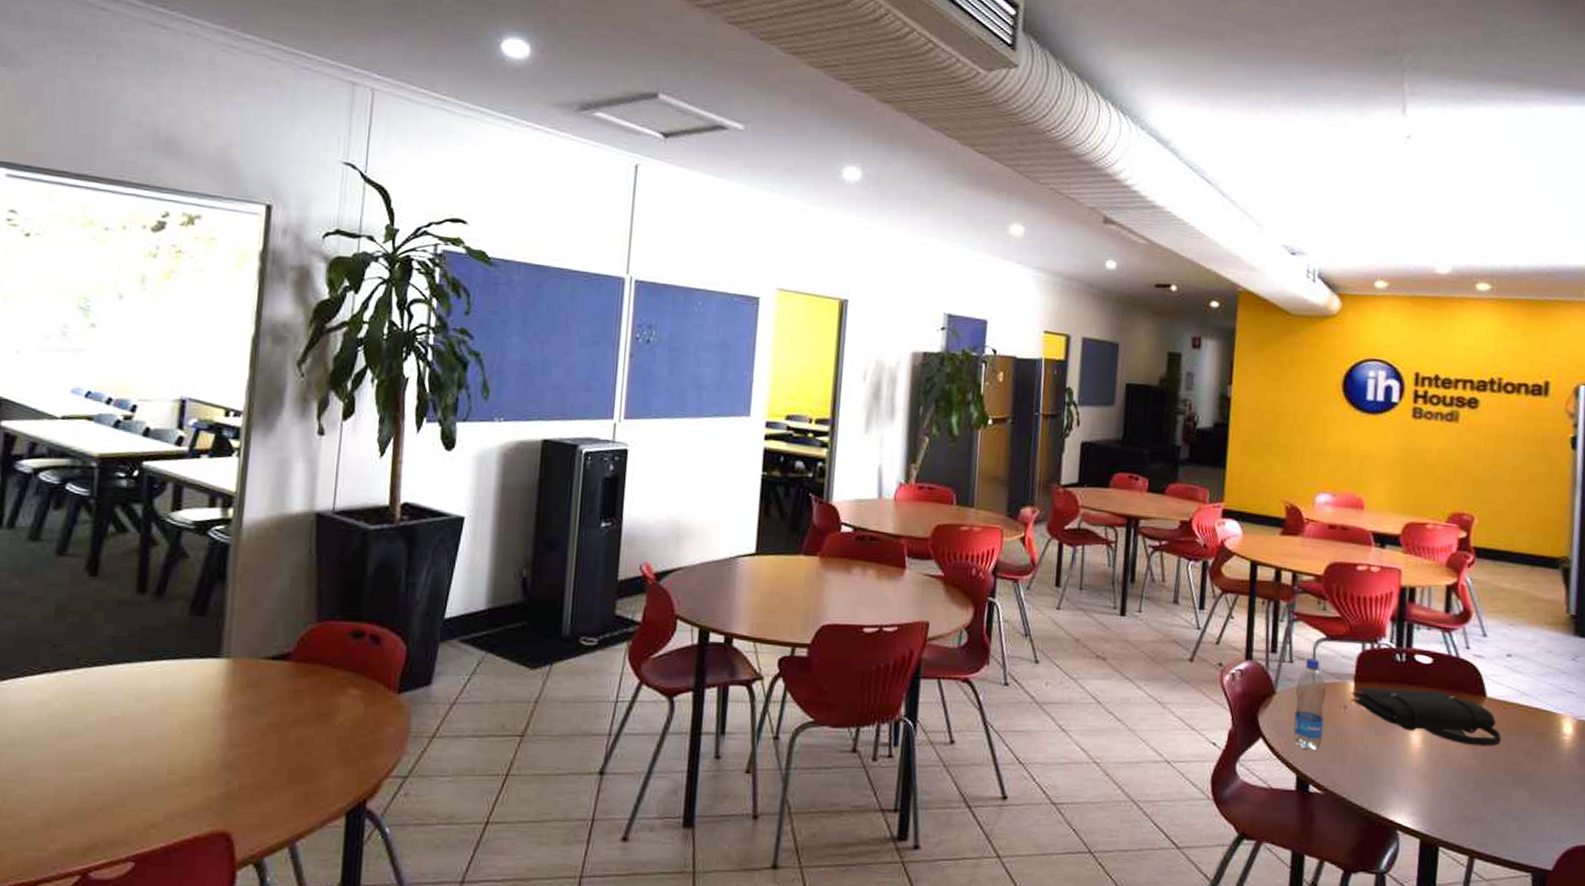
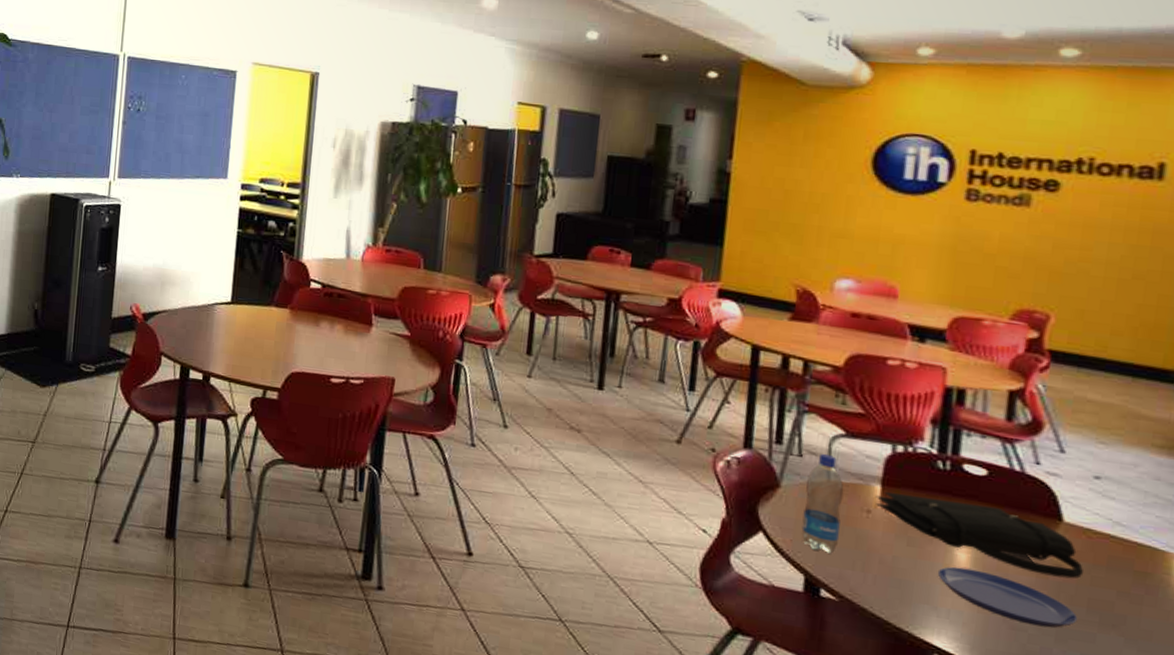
plate: none [1397,748,1498,792] -> present [937,566,1078,628]

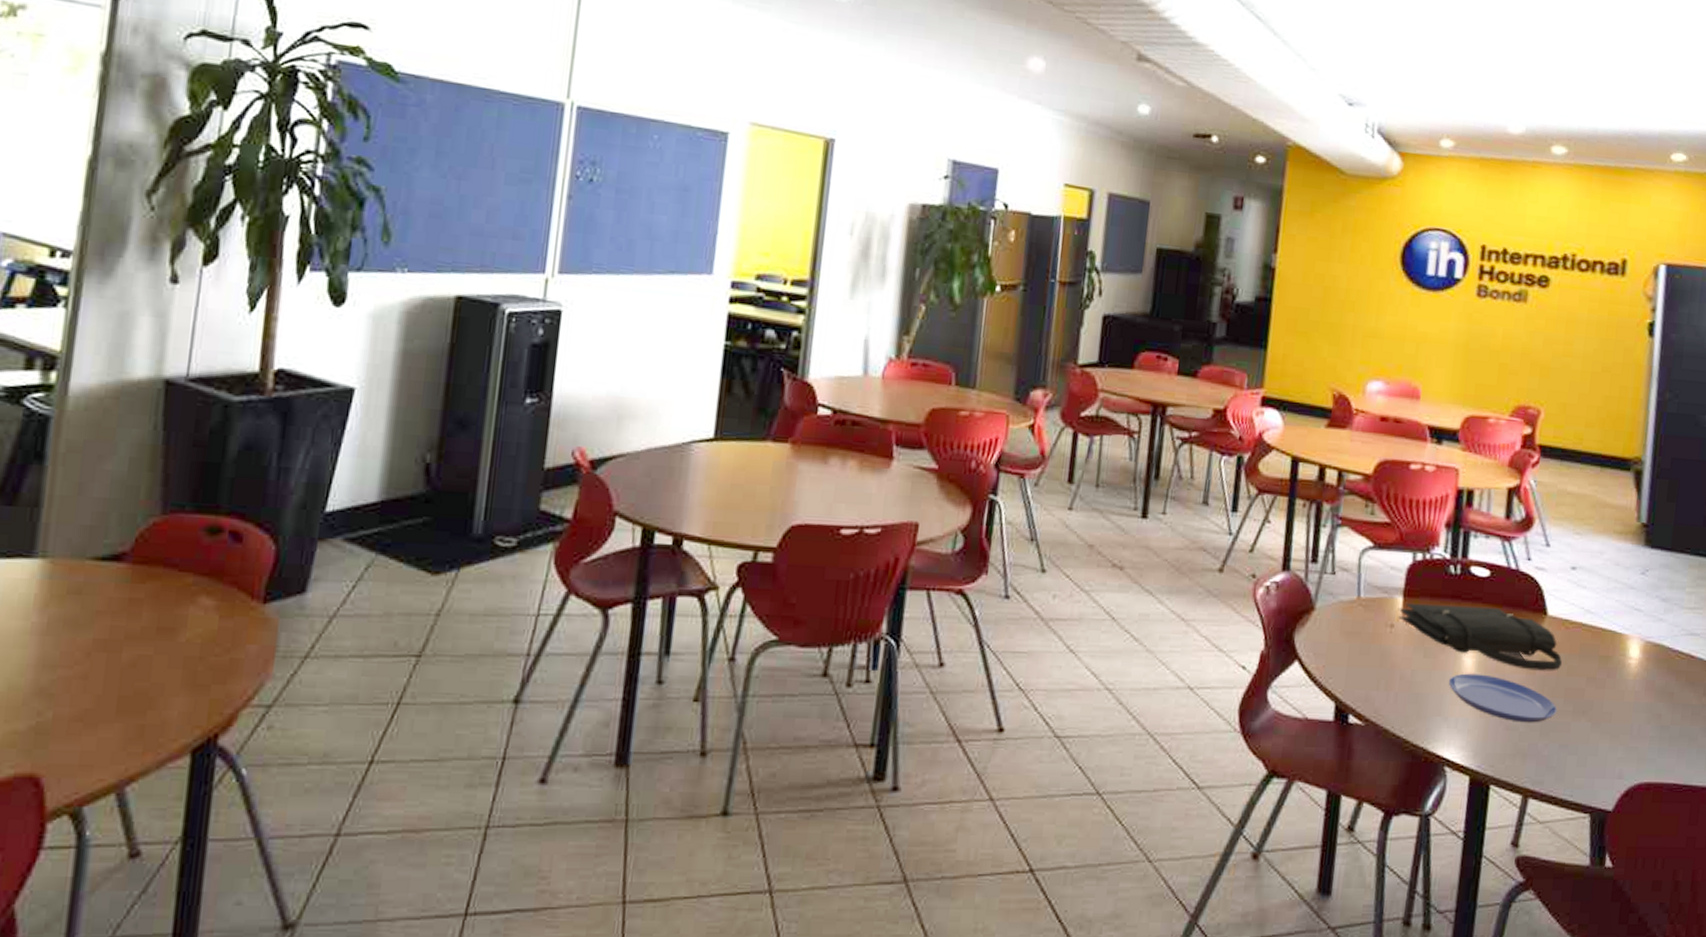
bottle: present [801,453,844,554] -> none [1333,568,1371,676]

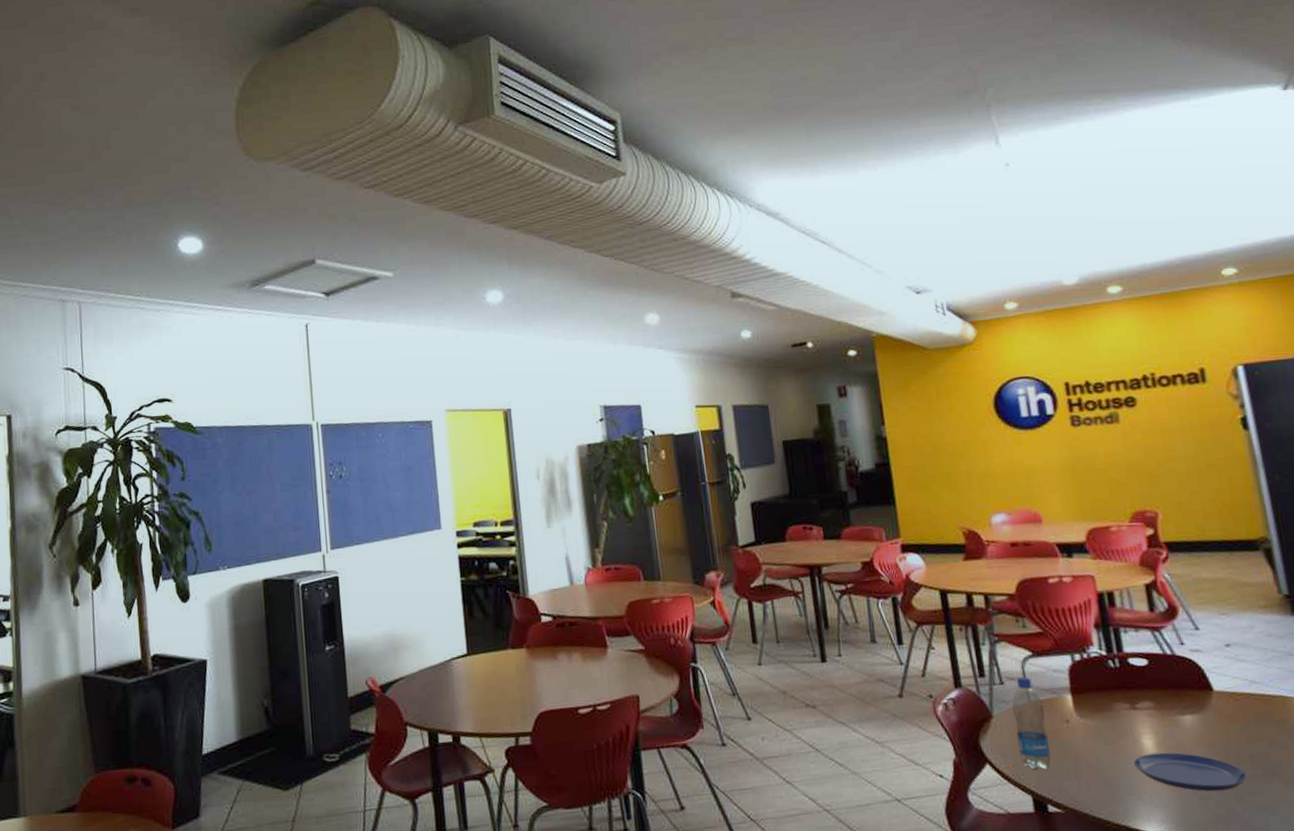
bottle: none [1333,568,1371,676] -> present [1012,676,1051,770]
handbag: present [1398,603,1563,671] -> none [1069,691,1241,743]

